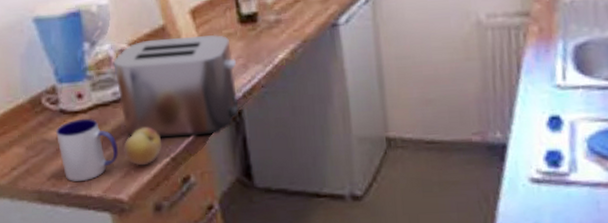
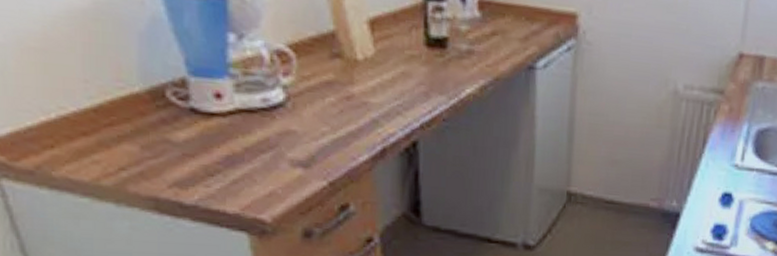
mug: present [56,118,119,182] -> none [183,122,265,196]
toaster: present [113,34,239,137] -> none [266,44,418,164]
fruit: present [124,127,162,166] -> none [271,144,319,187]

